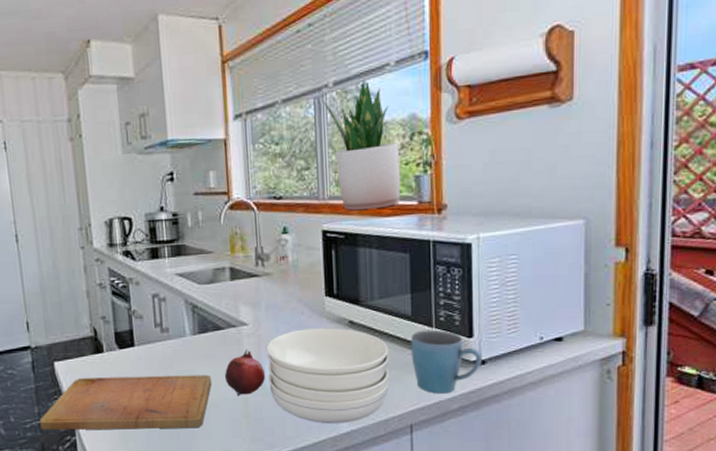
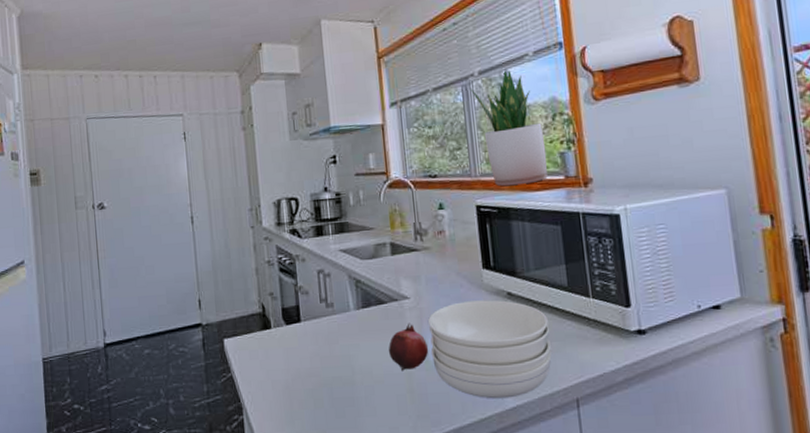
cutting board: present [39,374,212,431] -> none [208,349,377,410]
mug: present [411,329,482,394] -> none [569,299,642,366]

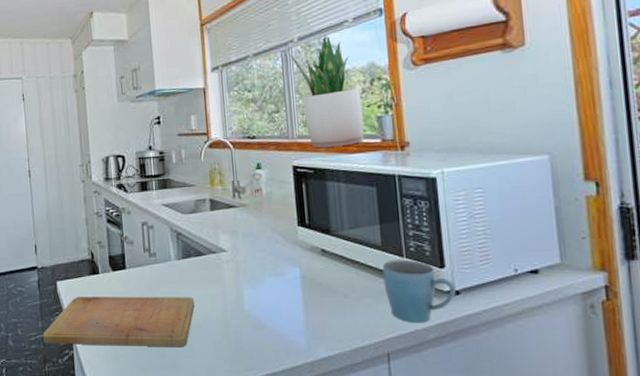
cutting board: none [208,349,377,410] -> present [43,296,195,347]
fruit: present [388,323,429,371] -> none [206,274,245,318]
bowl: present [427,299,552,399] -> none [243,255,364,349]
mug: none [569,299,642,366] -> present [382,259,456,323]

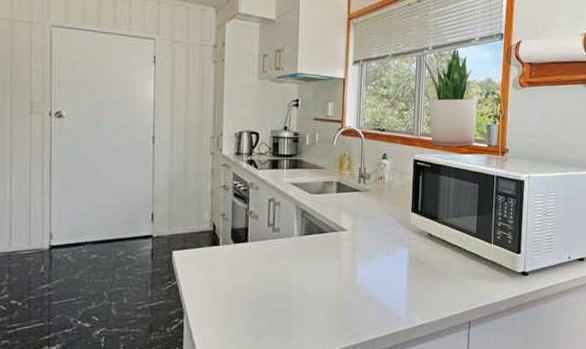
cutting board: present [43,296,195,347] -> none [151,267,312,316]
mug: present [382,259,456,323] -> none [473,245,526,297]

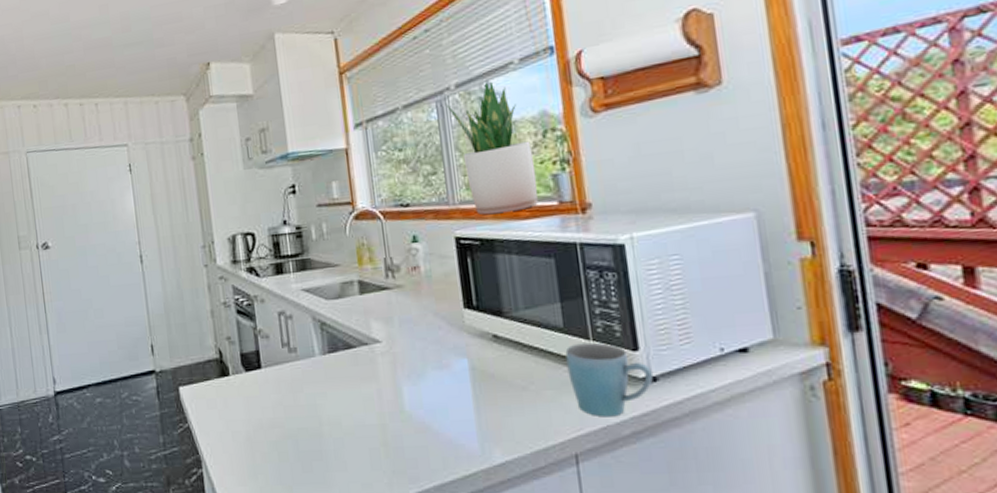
mug: none [473,245,526,297] -> present [565,342,653,417]

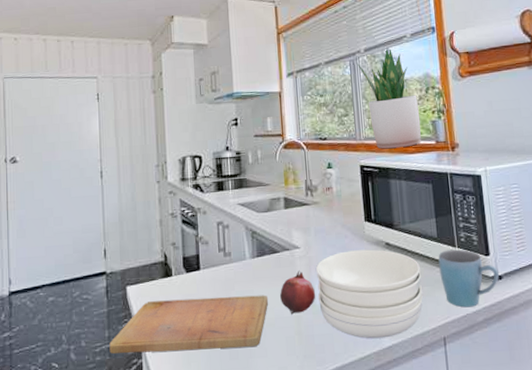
cutting board: none [165,398,346,463] -> present [109,295,269,354]
fruit: none [358,369,405,422] -> present [279,270,316,315]
bowl: none [402,343,546,454] -> present [315,249,423,339]

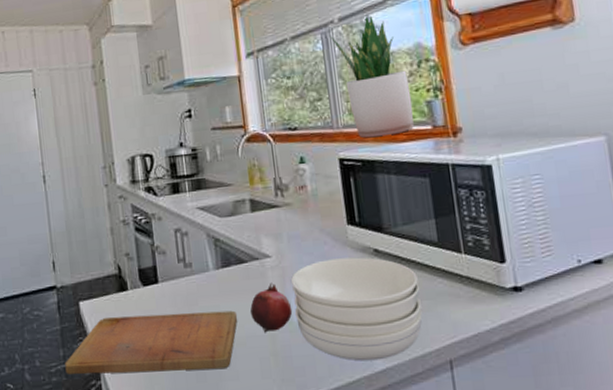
mug: present [438,249,499,308] -> none [440,255,519,325]

